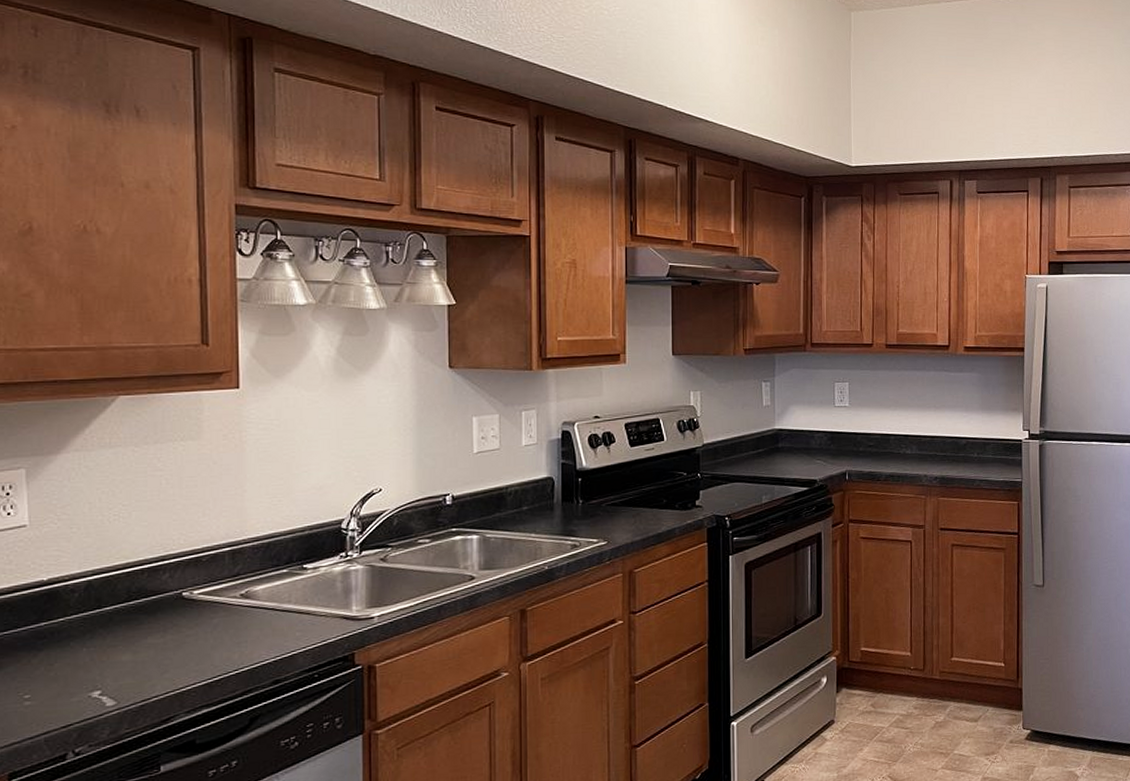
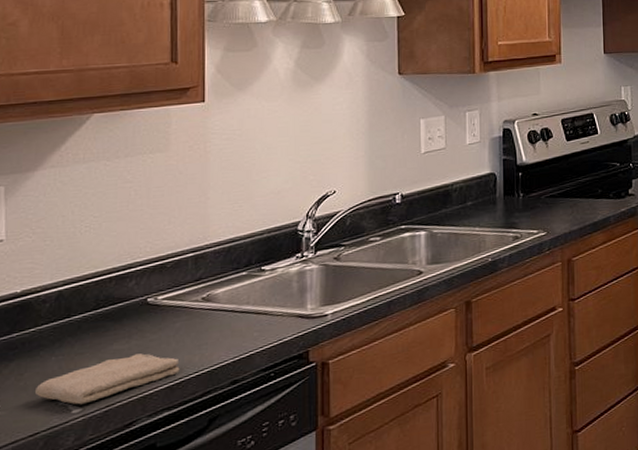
washcloth: none [65,648,218,698] -> present [34,353,180,405]

